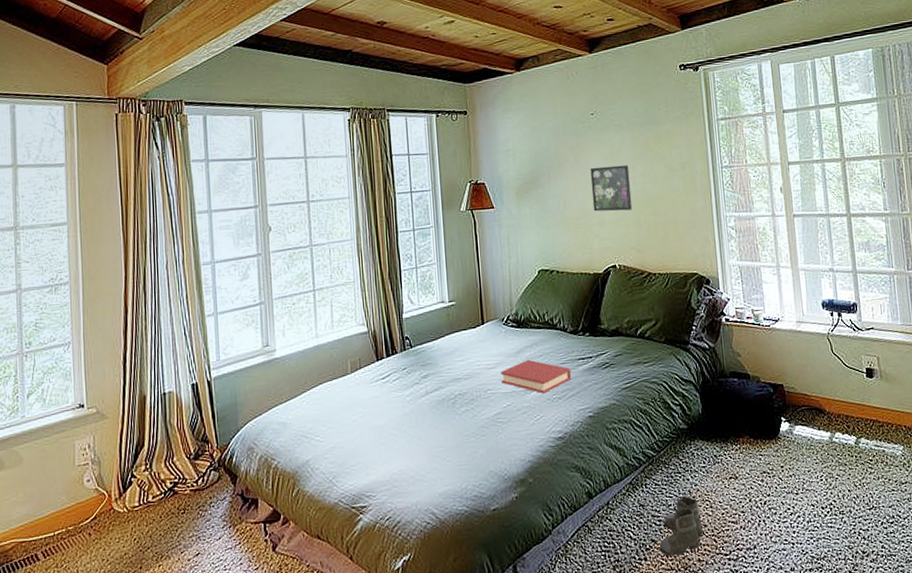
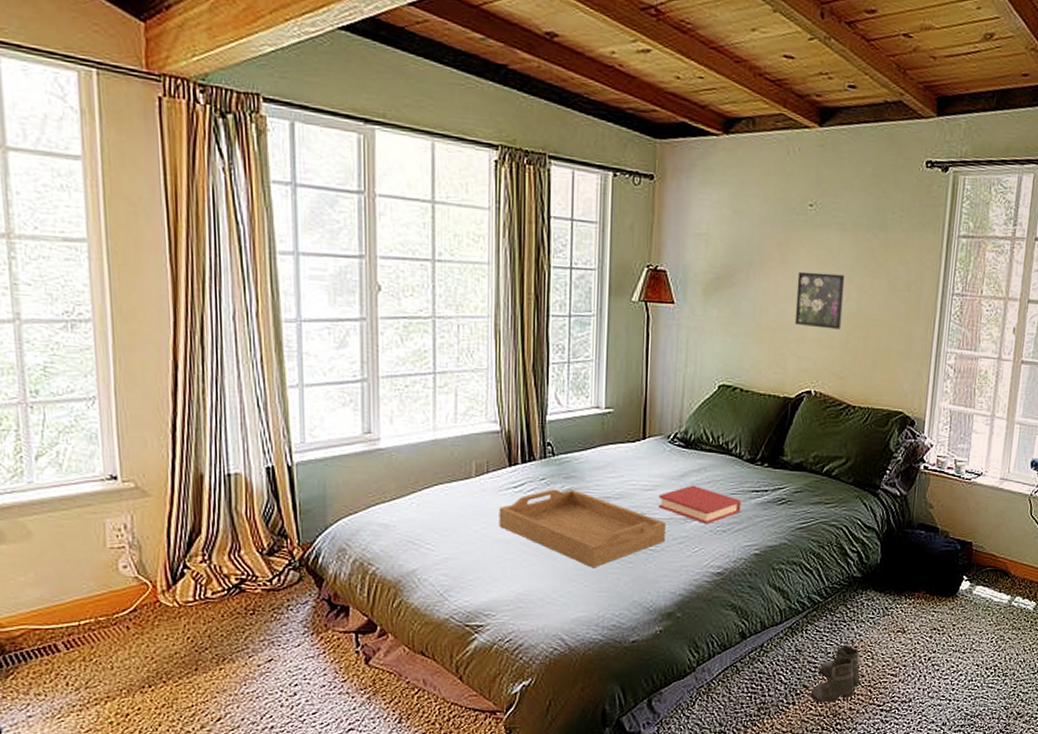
serving tray: none [371,375,510,444] -> present [499,489,666,568]

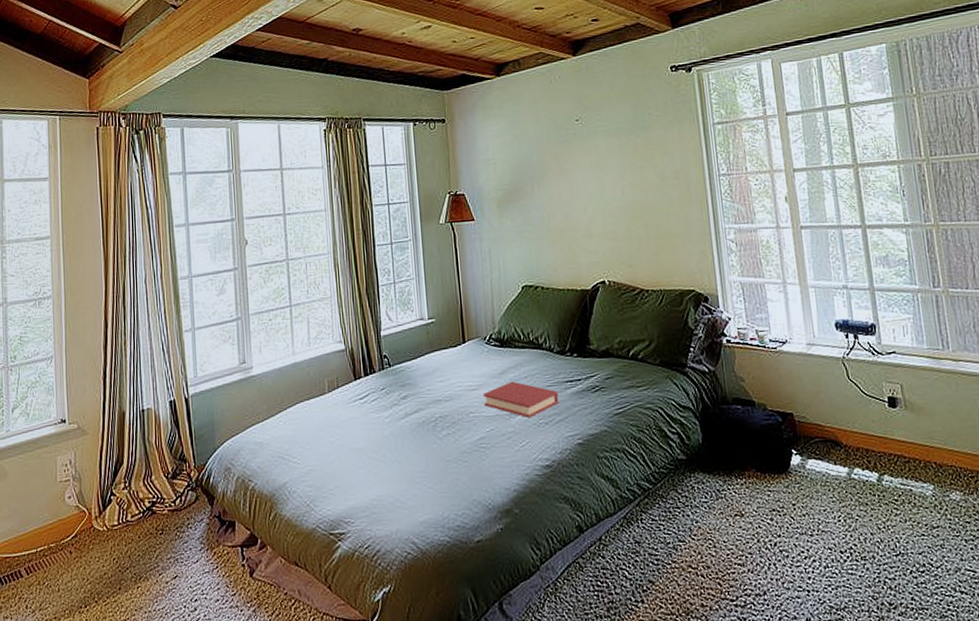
serving tray: present [499,489,666,568] -> none [349,396,494,470]
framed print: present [794,271,845,330] -> none [575,173,622,224]
boots: present [810,644,861,708] -> none [657,533,708,604]

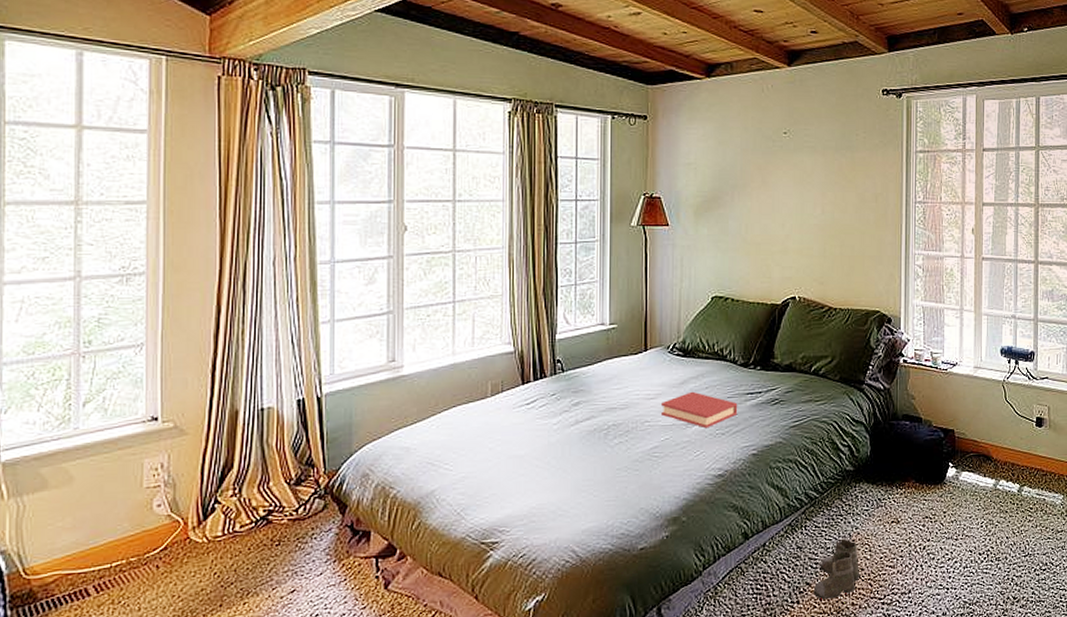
boots: none [657,533,708,604] -> present [813,538,861,603]

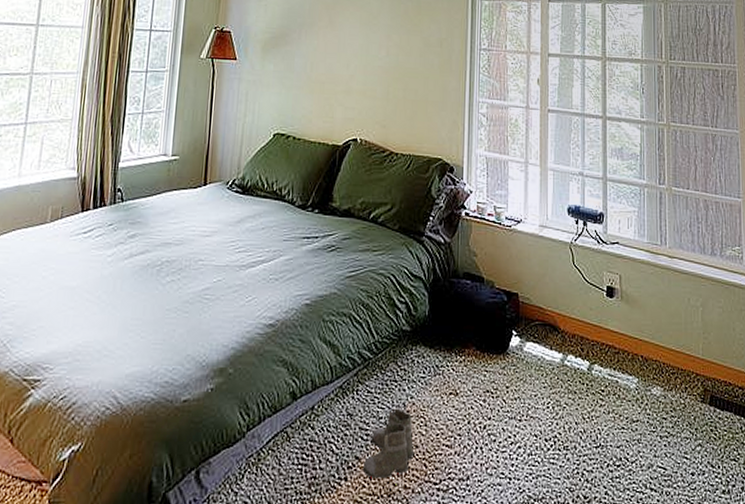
hardback book: present [661,391,738,429] -> none [216,231,294,272]

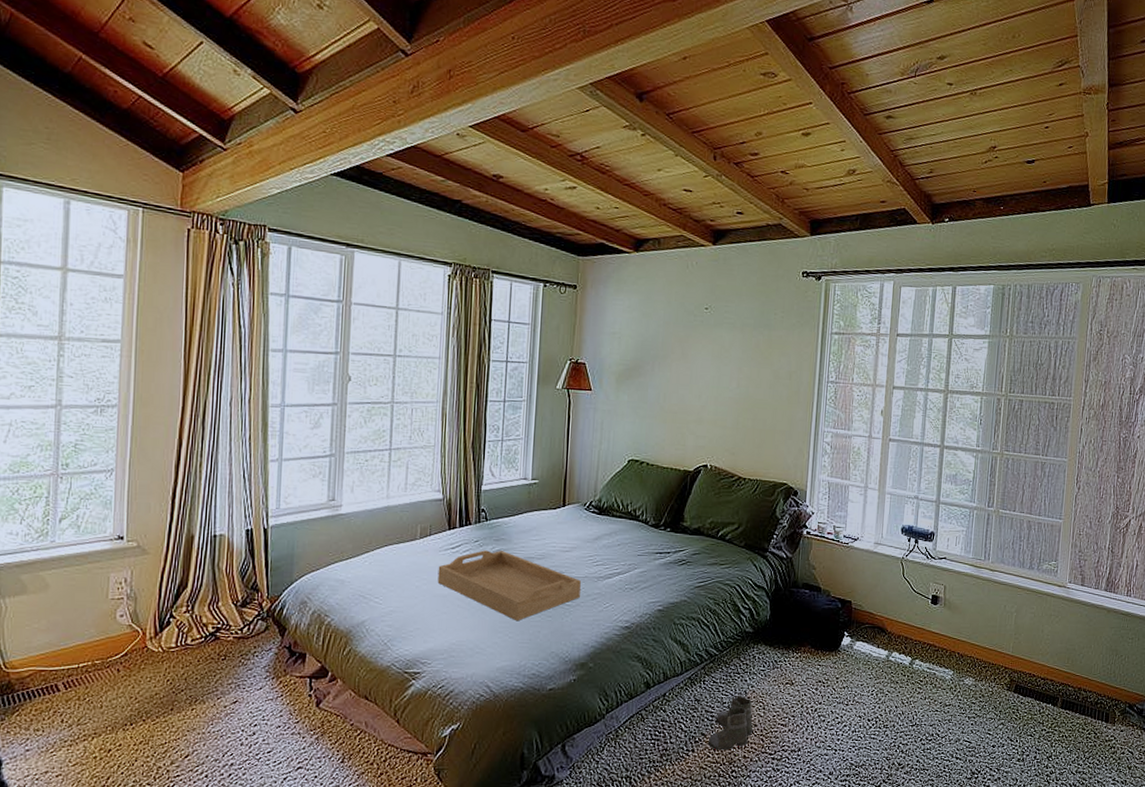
serving tray: none [66,235,221,318] -> present [437,550,581,622]

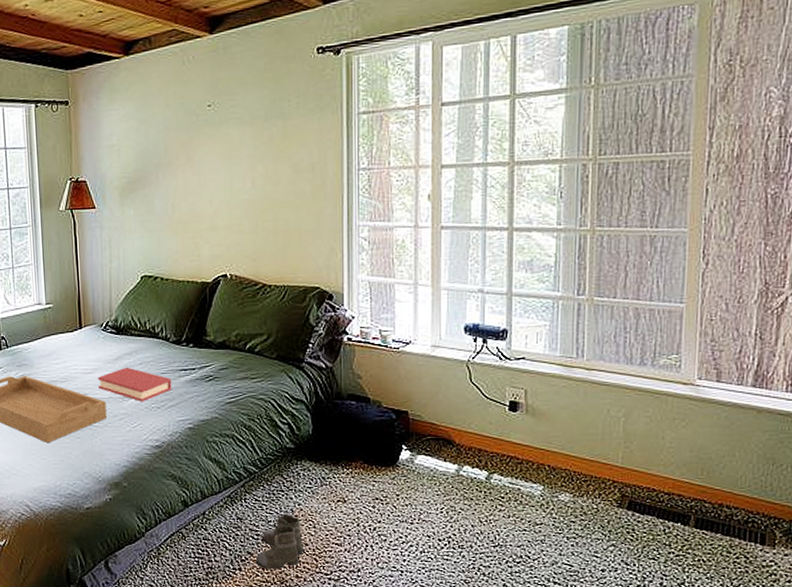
hardback book: none [575,547,647,583] -> present [98,367,172,402]

